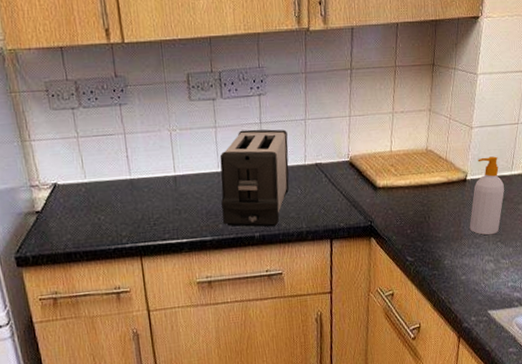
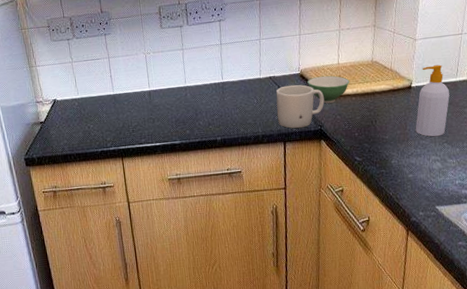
toaster: present [219,129,290,227] -> none [186,49,247,132]
mug: none [322,173,376,224] -> present [276,84,325,129]
bowl: none [357,164,403,196] -> present [307,75,350,104]

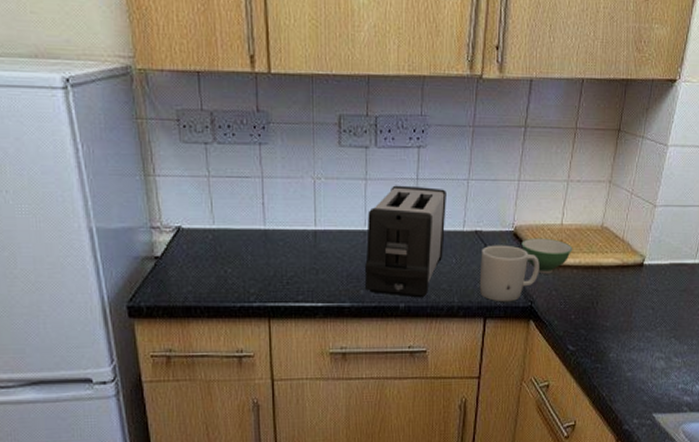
toaster: none [186,49,247,132] -> present [365,185,446,298]
soap bottle: present [415,65,450,137] -> none [641,241,685,329]

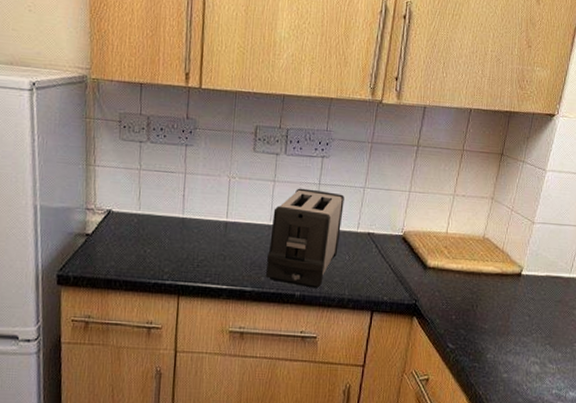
mug: present [479,245,540,302] -> none [368,246,425,299]
bowl: present [521,238,573,274] -> none [409,242,456,276]

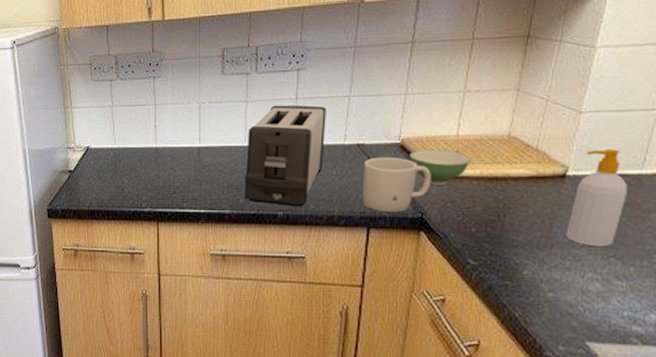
mug: none [368,246,425,299] -> present [361,157,431,213]
bowl: none [409,242,456,276] -> present [409,149,472,185]
soap bottle: none [518,254,560,336] -> present [566,149,627,247]

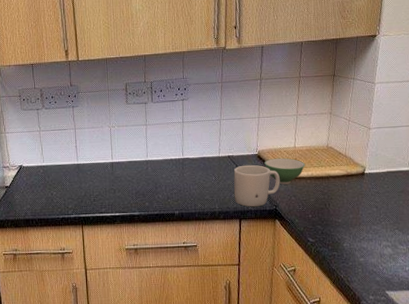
toaster: present [245,105,326,207] -> none [148,127,206,207]
soap bottle: present [566,149,627,247] -> none [367,154,402,223]

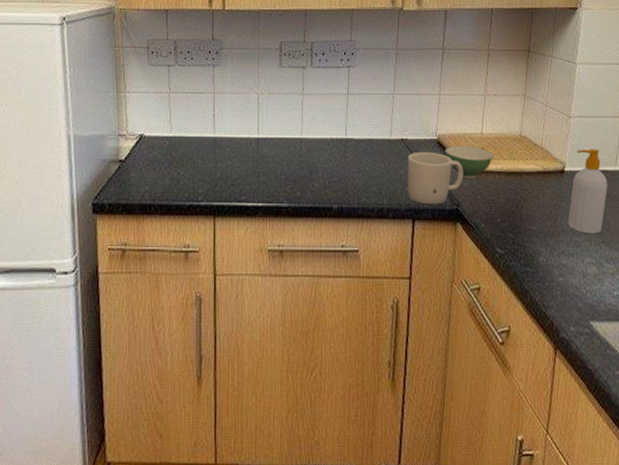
soap bottle: none [367,154,402,223] -> present [567,149,608,234]

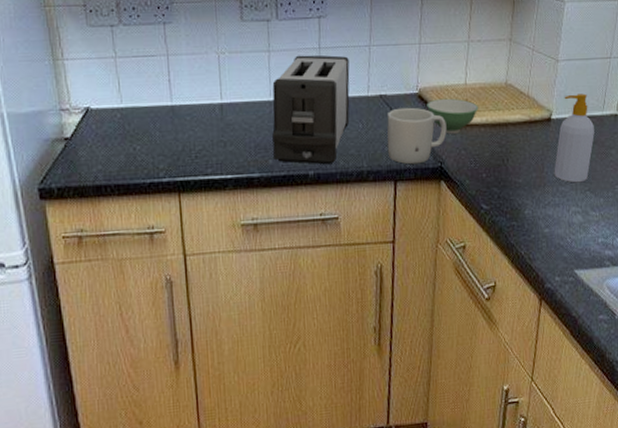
toaster: none [302,99,374,200] -> present [272,55,350,165]

